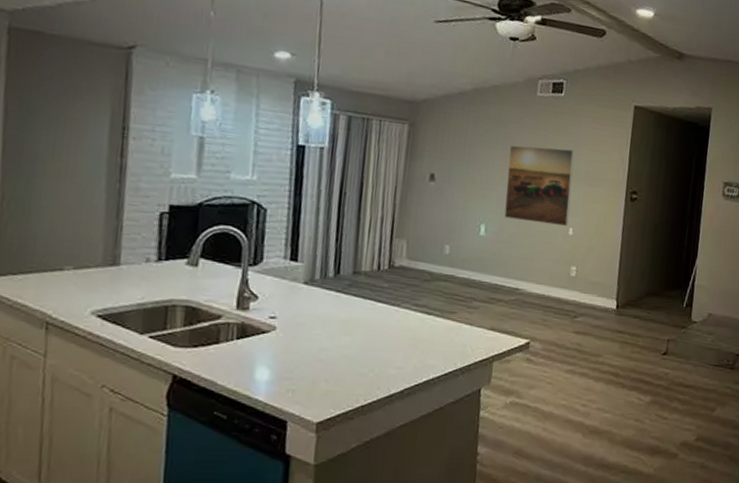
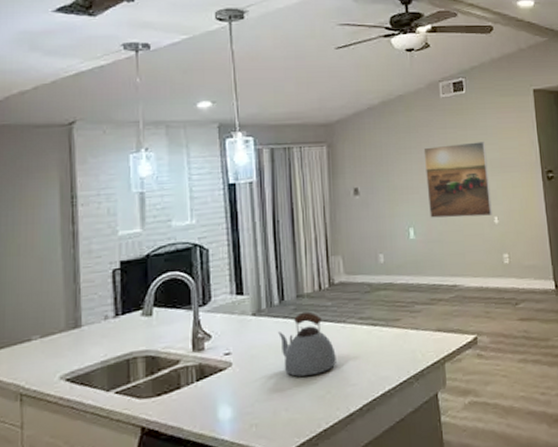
kettle: none [329,289,385,353] -> present [278,311,336,377]

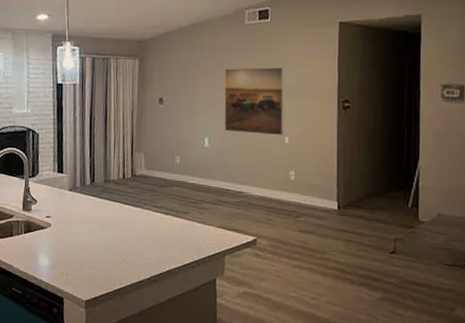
kettle: present [278,311,336,377] -> none [88,194,133,246]

